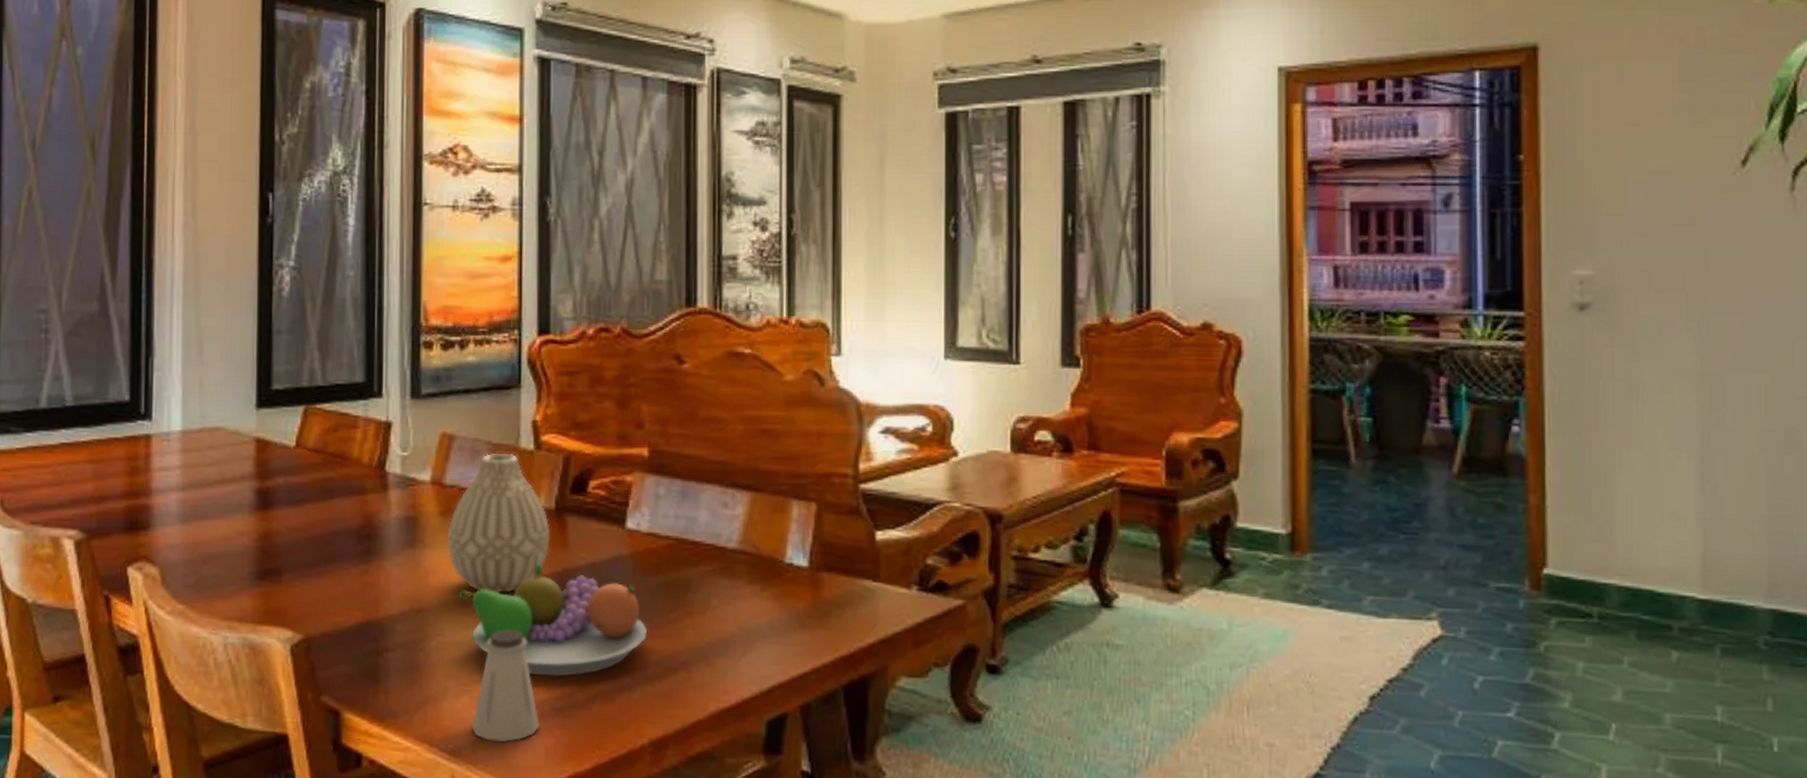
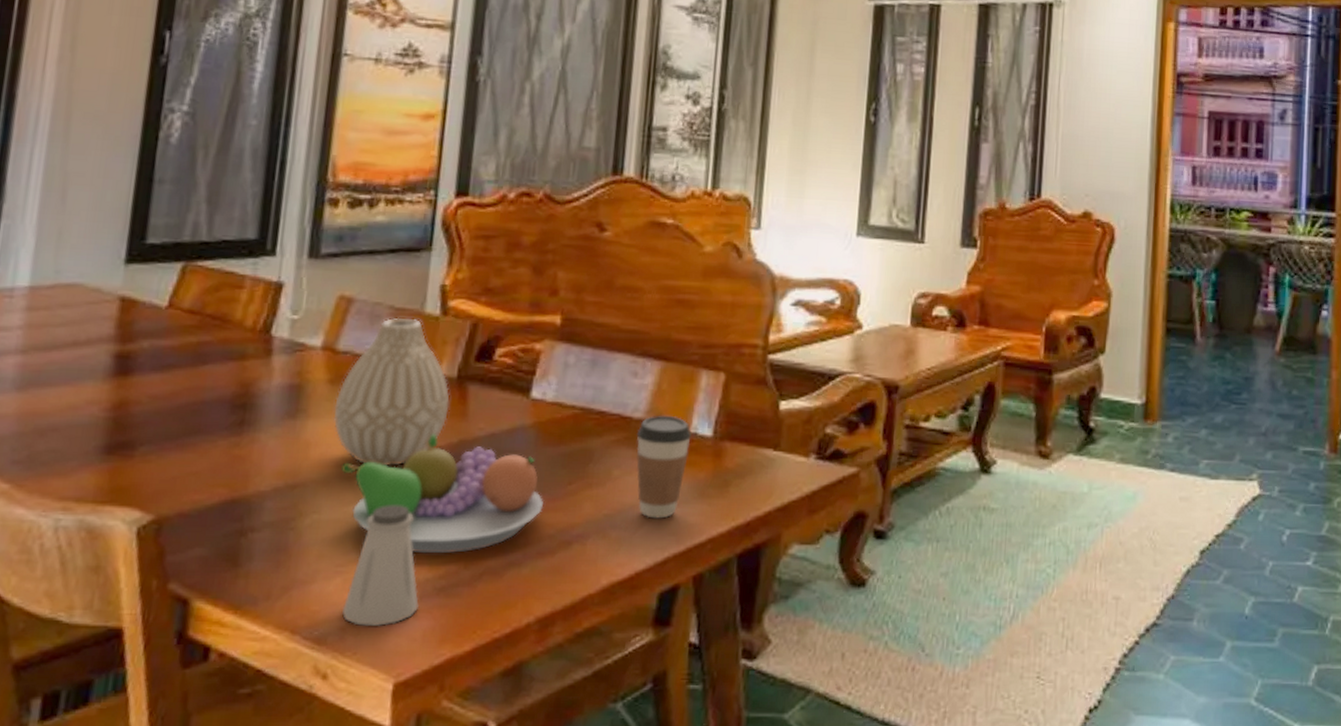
coffee cup: none [732,545,787,648] -> present [635,415,692,519]

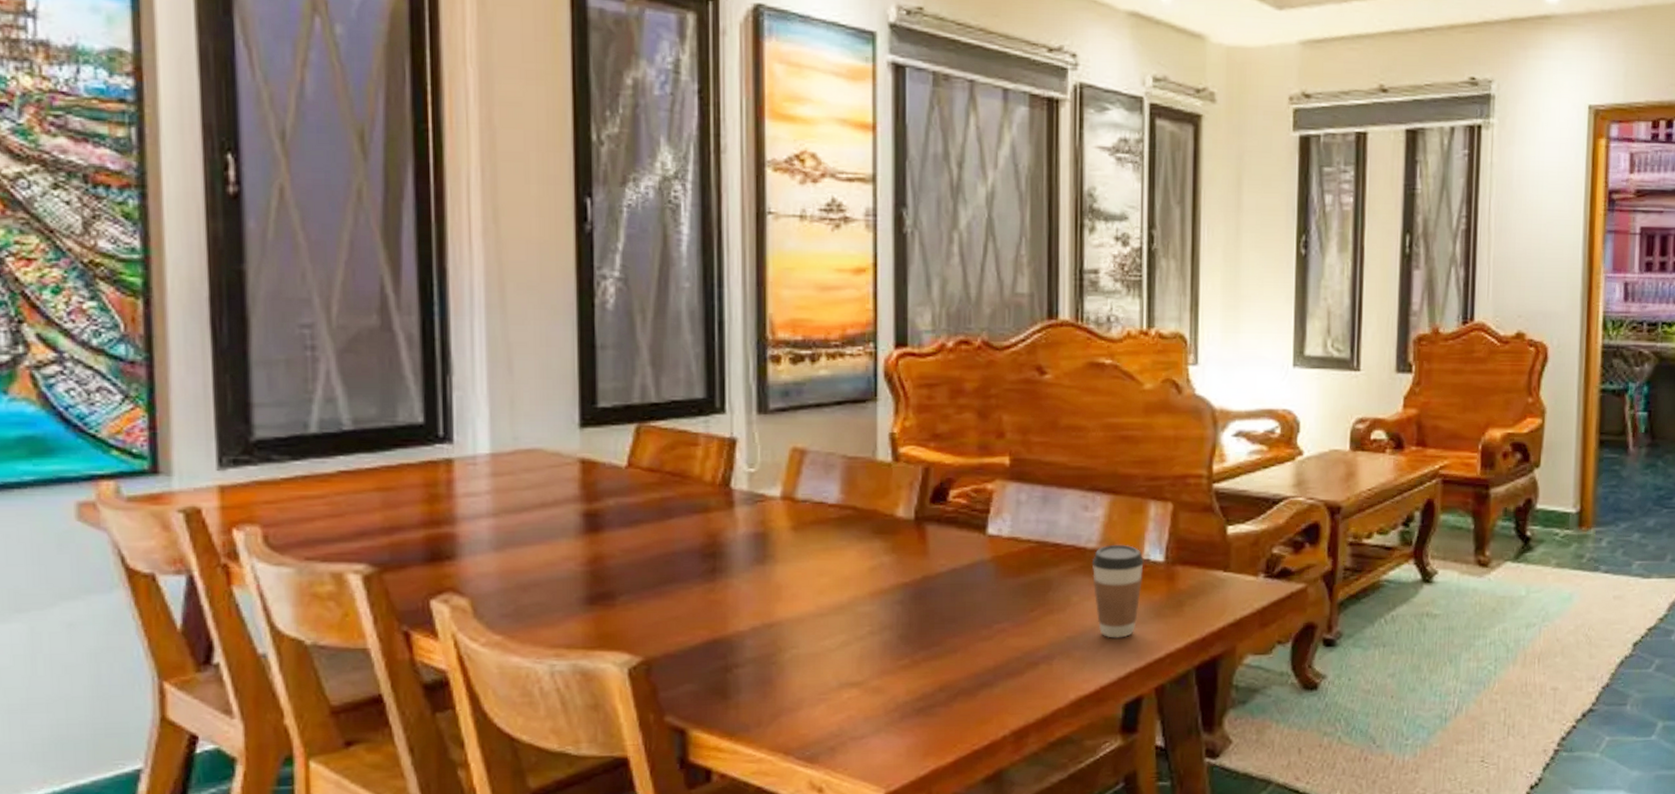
vase: present [333,317,450,466] -> none [800,465,910,603]
fruit bowl: present [341,433,543,554] -> none [814,571,1008,680]
saltshaker: present [342,505,419,626] -> none [830,637,900,745]

